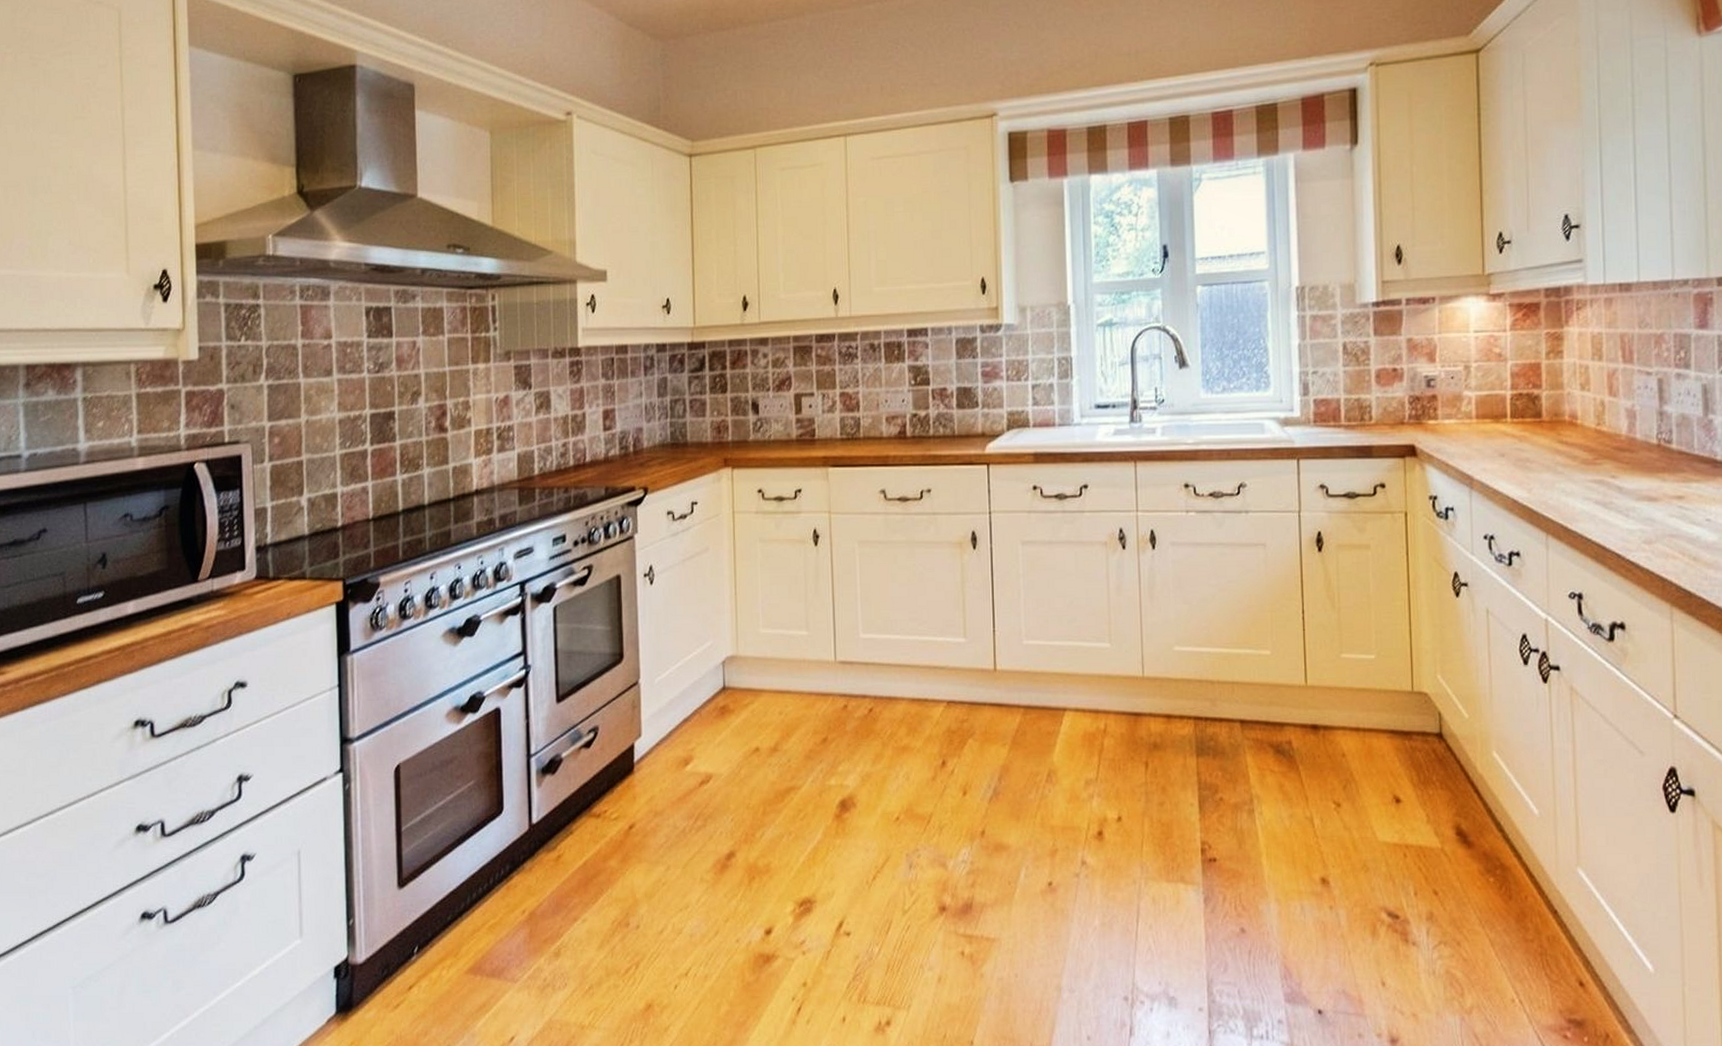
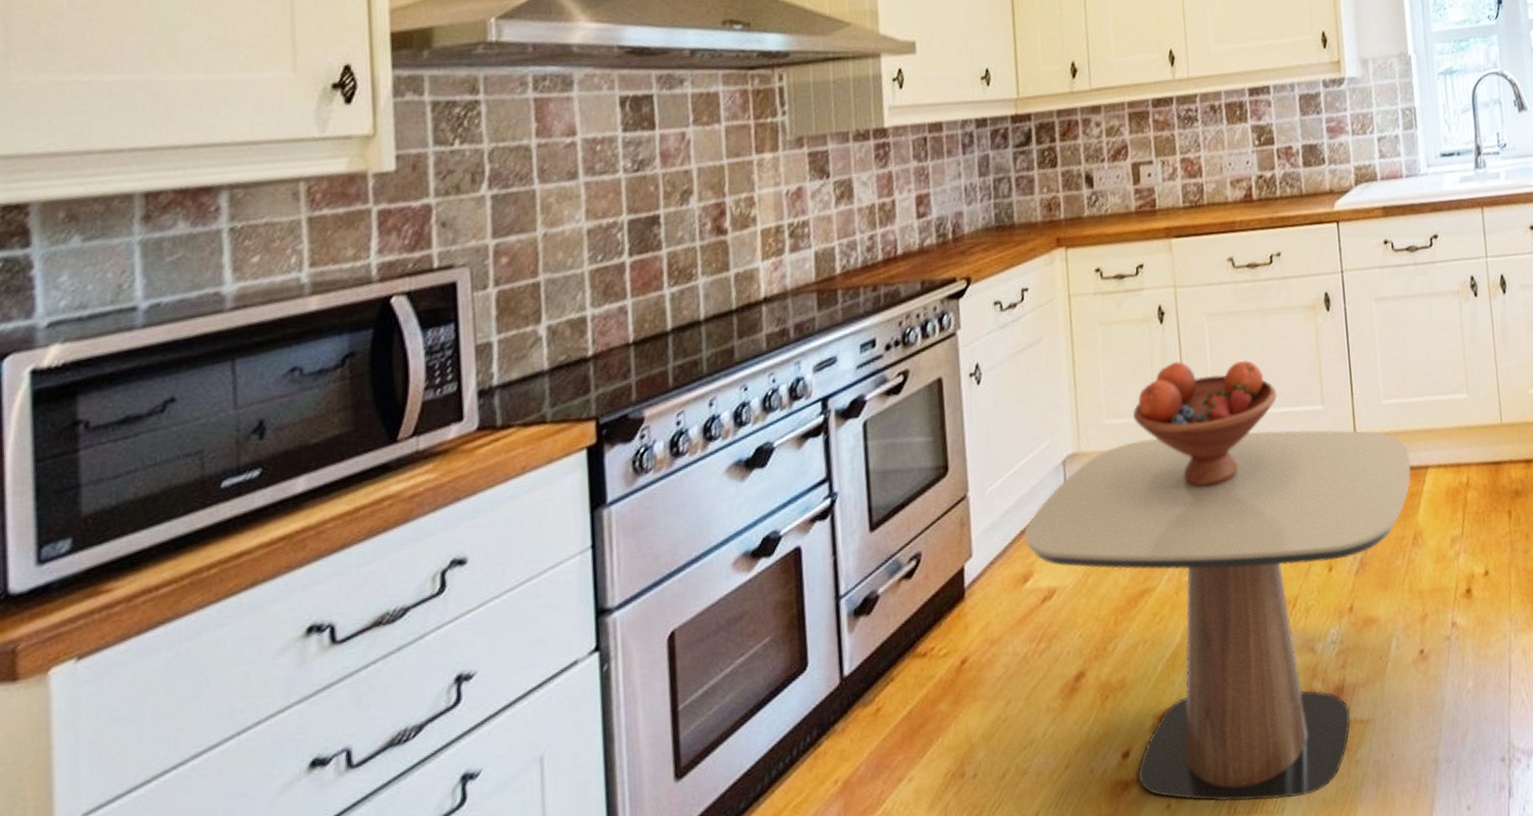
side table: none [686,651,1049,998] -> present [1024,429,1412,802]
fruit bowl: none [787,582,922,701] -> present [1133,360,1277,487]

